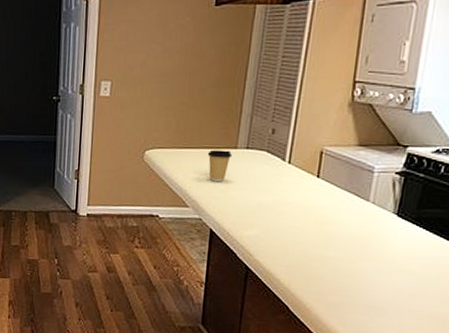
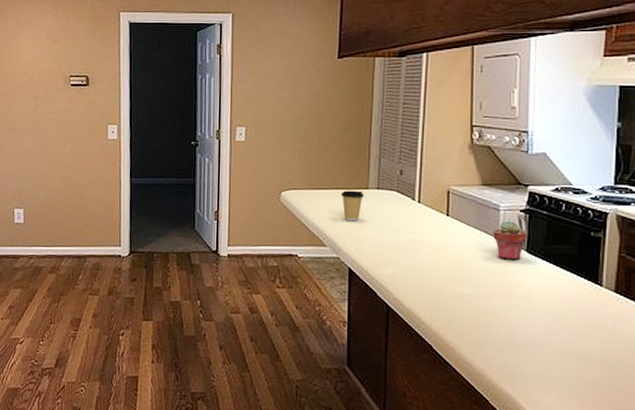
potted succulent: none [363,183,400,224] -> present [493,220,527,260]

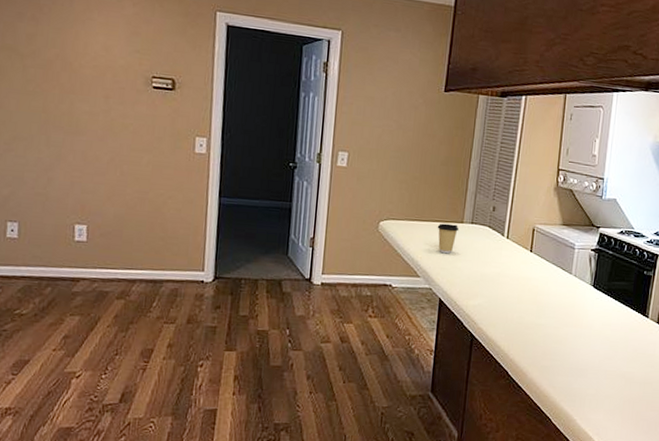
potted succulent: present [493,220,527,260] -> none [567,258,595,294]

